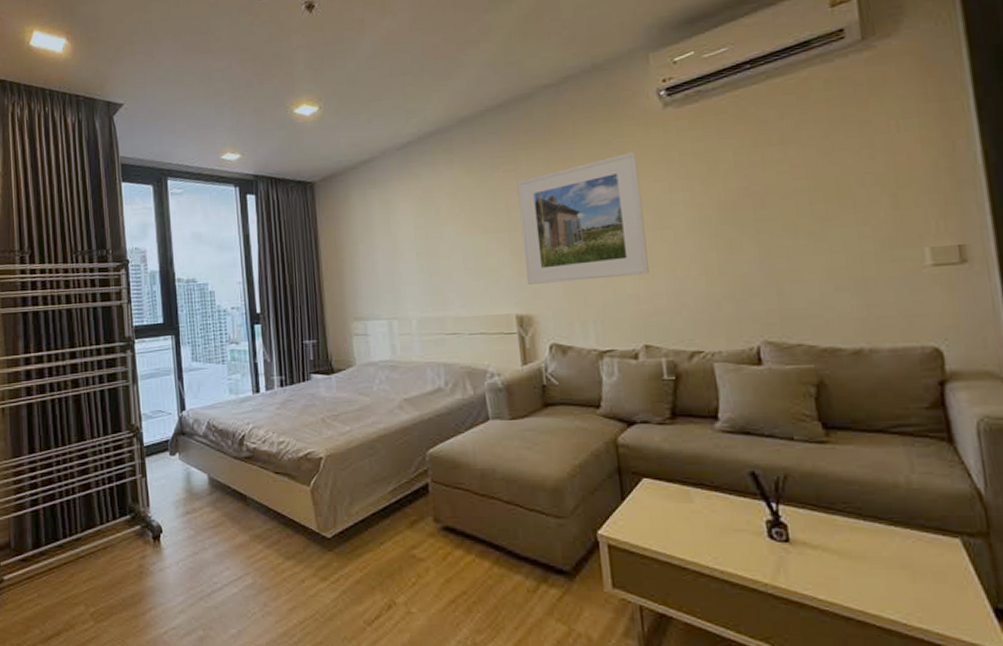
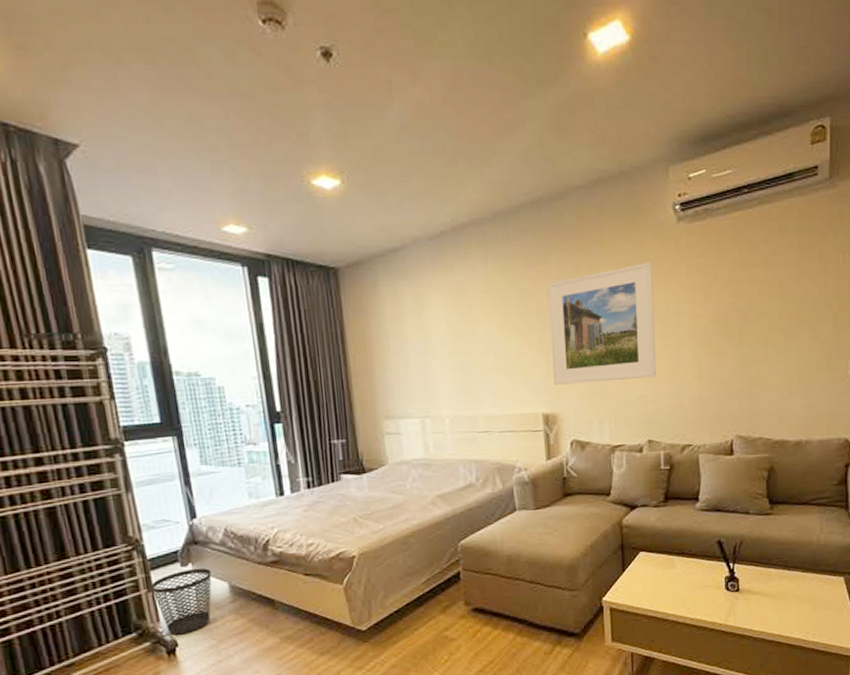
wastebasket: none [145,458,194,521] -> present [151,568,212,635]

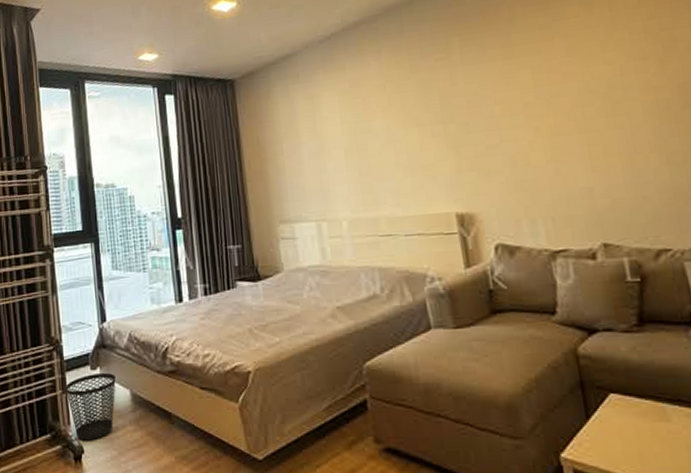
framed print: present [547,261,656,385] -> none [450,32,603,180]

